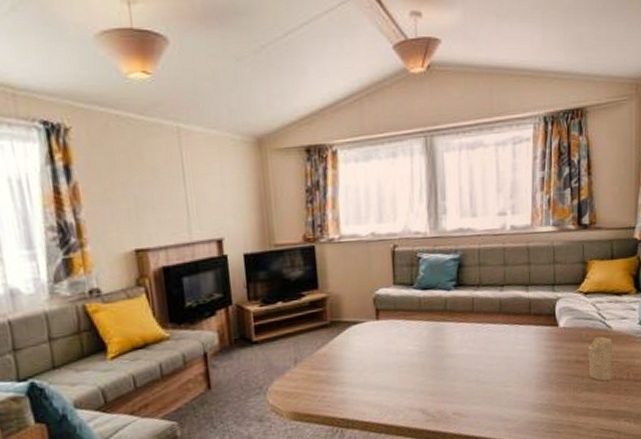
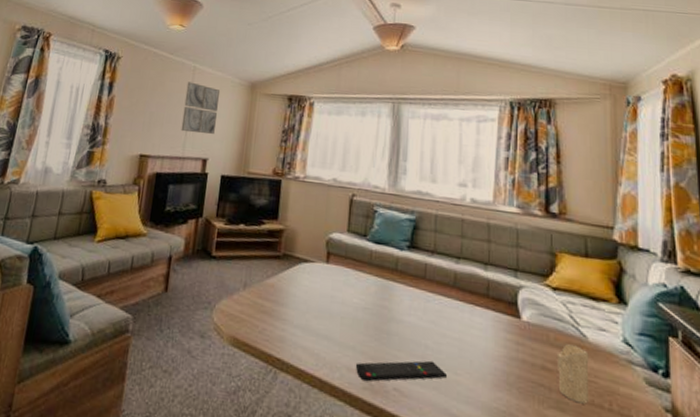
wall art: none [173,148,224,213] -> present [181,81,221,135]
remote control: none [416,381,499,415] -> present [355,360,448,382]

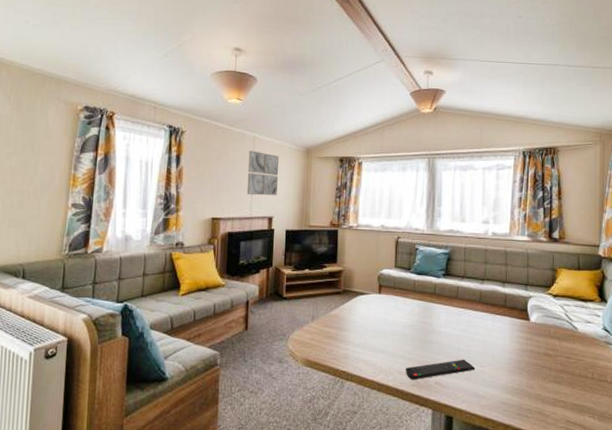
candle: present [556,344,589,404] -> none [555,335,579,376]

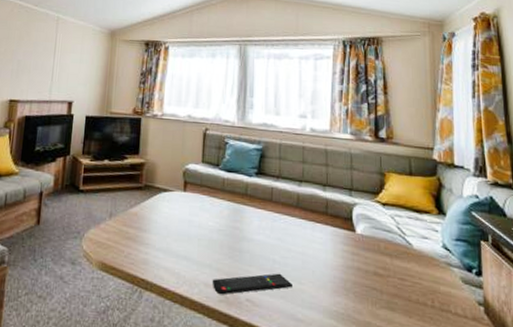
wall art: present [247,150,280,196] -> none [47,31,83,79]

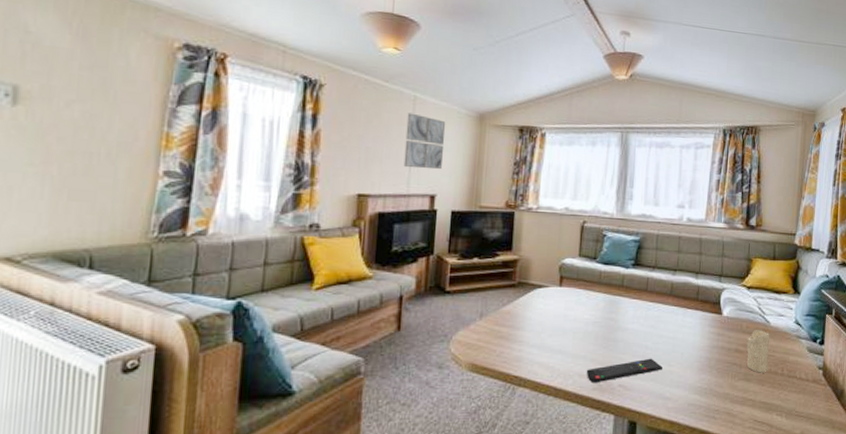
wall art: none [47,31,83,79] -> present [403,113,446,170]
candle: none [386,252,414,303] -> present [747,330,770,373]

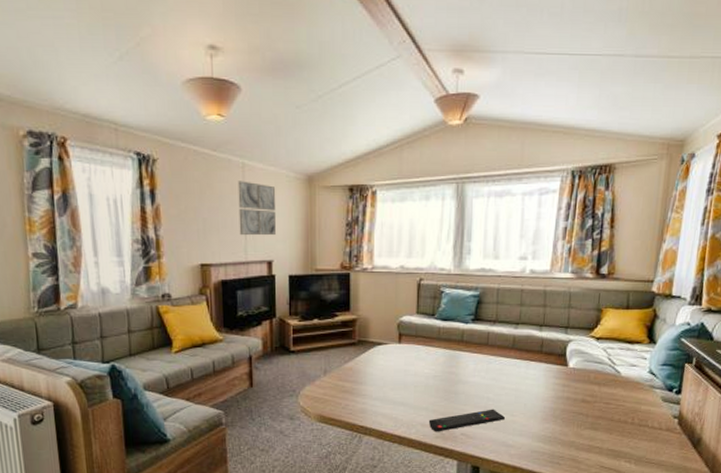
candle: present [747,330,770,373] -> none [594,380,621,422]

